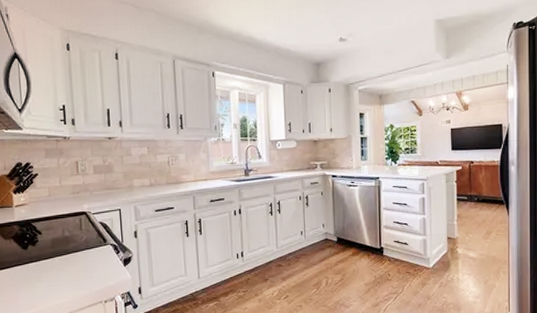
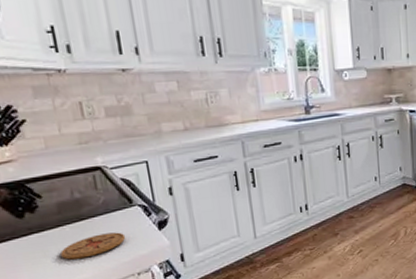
coaster: none [50,265,99,286] -> present [60,232,126,260]

